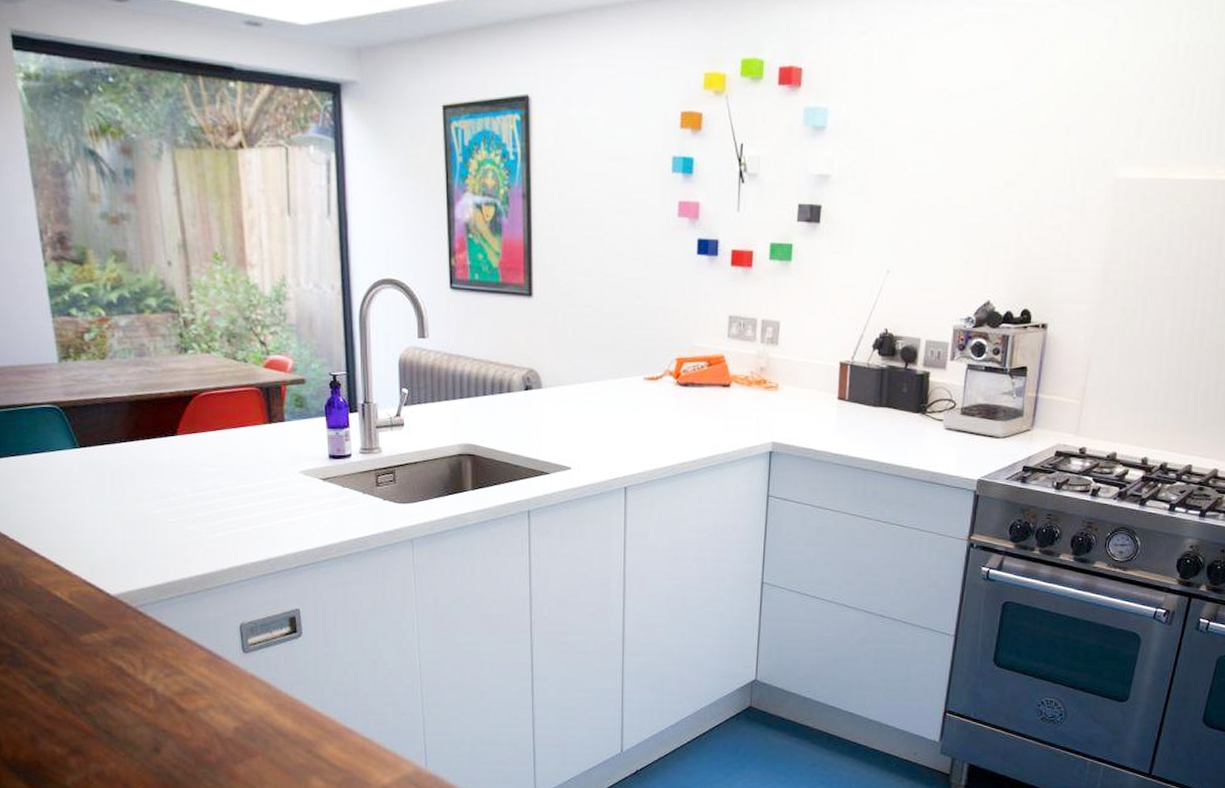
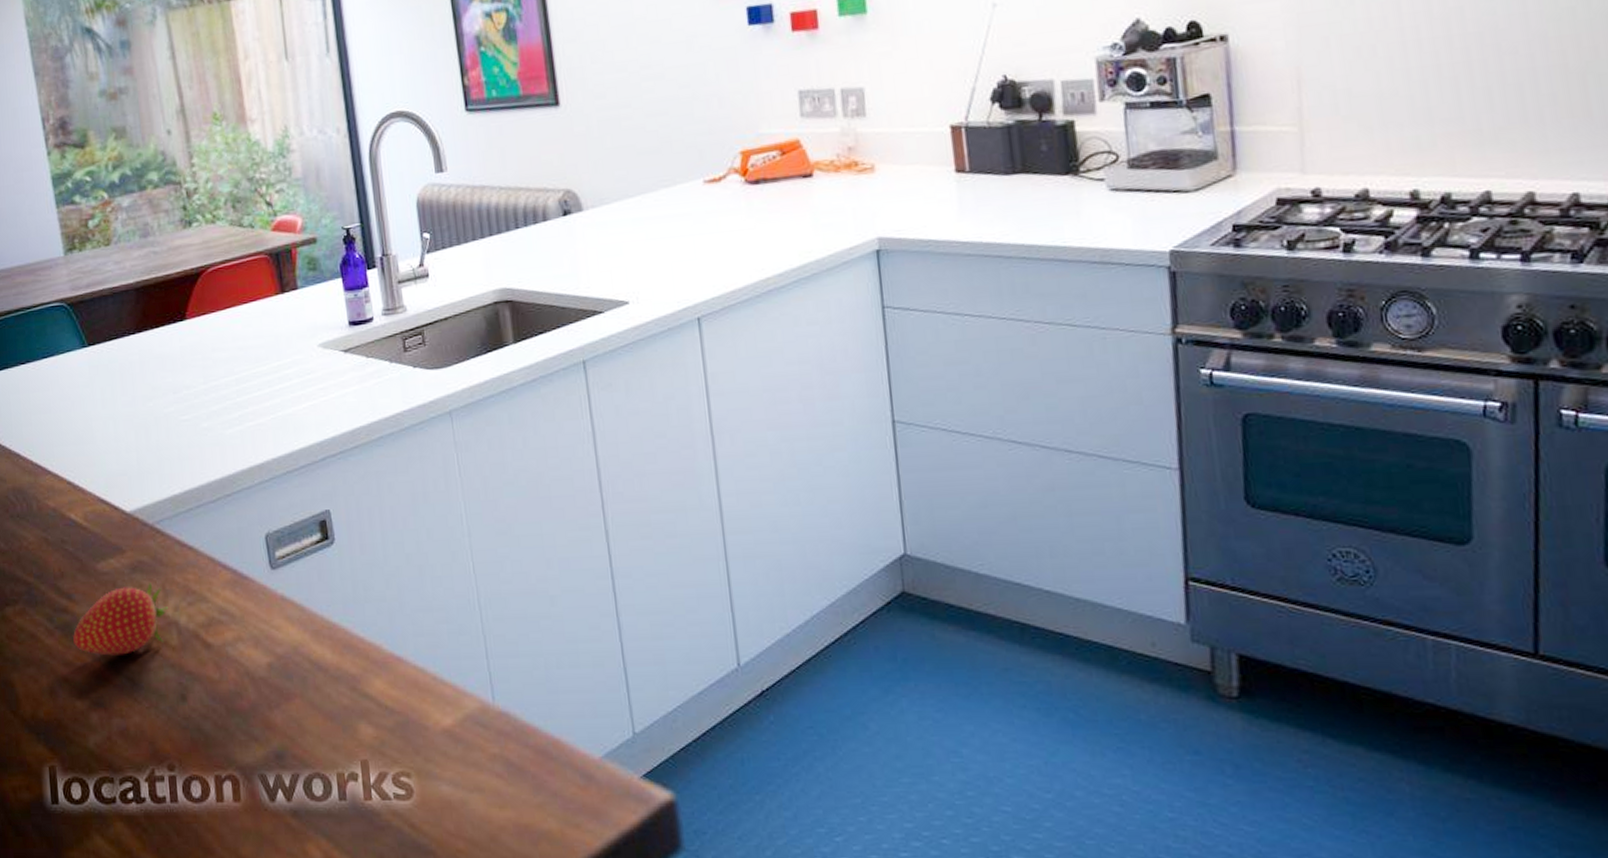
fruit: none [55,656,146,713] -> present [73,583,168,656]

